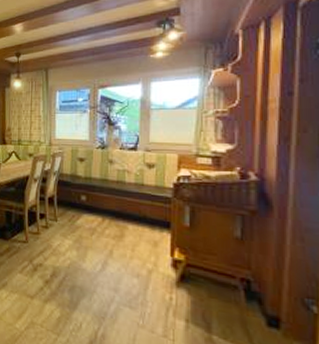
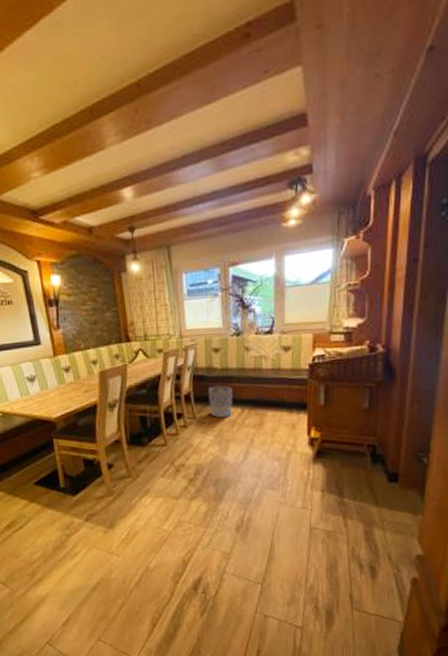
waste bin: none [71,191,94,225] -> present [208,384,233,419]

